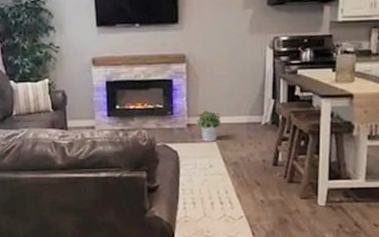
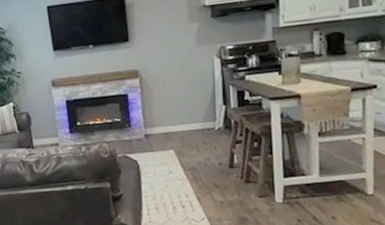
potted plant: present [196,110,220,142] -> none [153,120,176,150]

